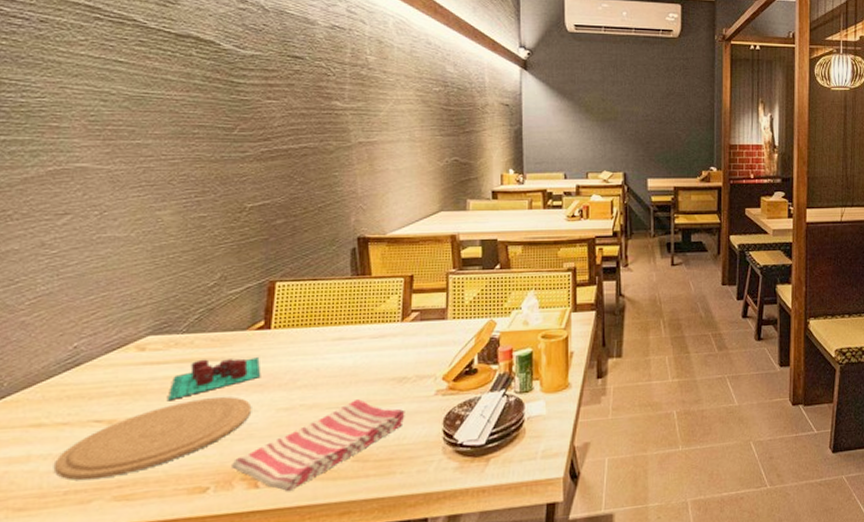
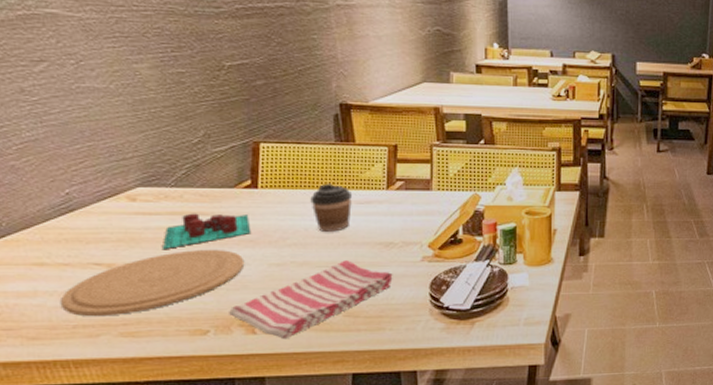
coffee cup: none [324,318,367,371] -> present [310,183,353,232]

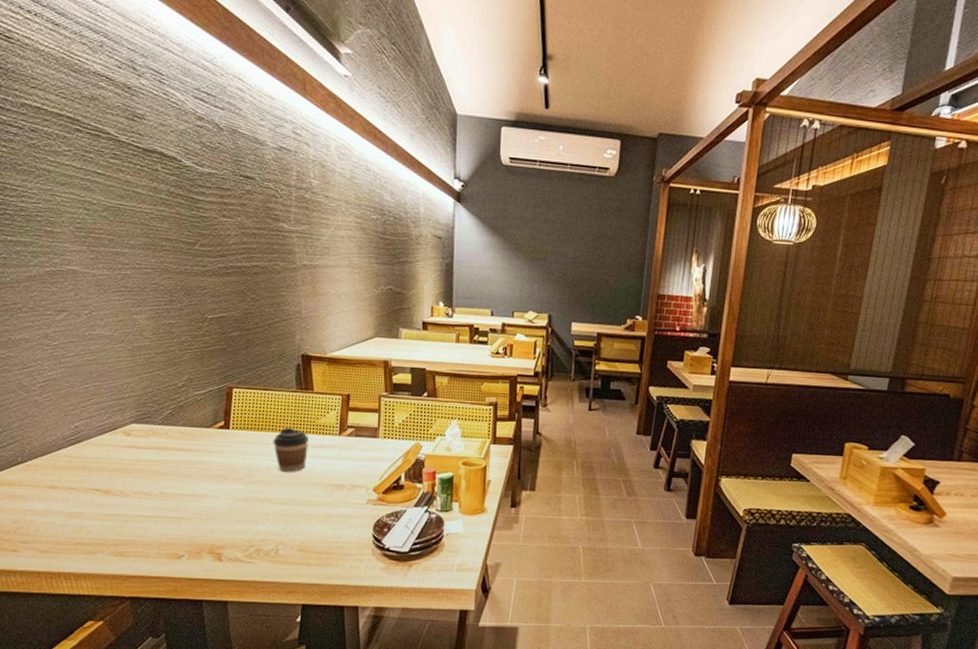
plate: present [61,249,245,317] -> none [67,481,216,537]
candle: present [163,213,252,249] -> none [150,449,222,480]
dish towel: present [229,260,393,340] -> none [201,499,341,568]

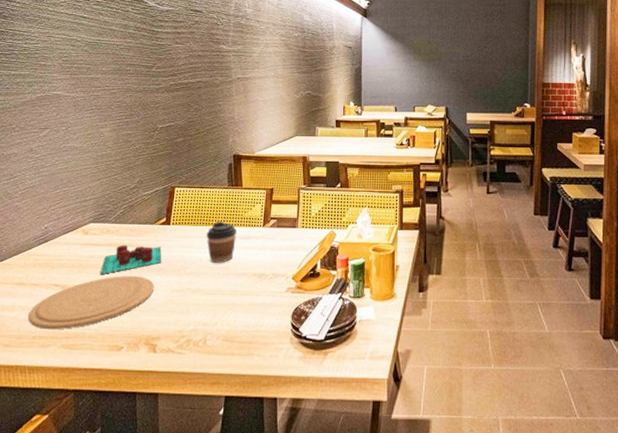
plate: none [67,481,216,537] -> present [28,275,155,330]
candle: none [150,449,222,480] -> present [100,245,162,274]

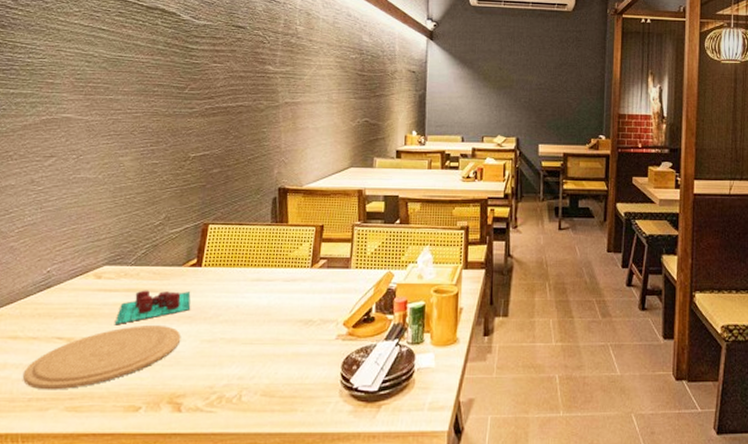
coffee cup: present [206,221,238,263] -> none [244,261,281,309]

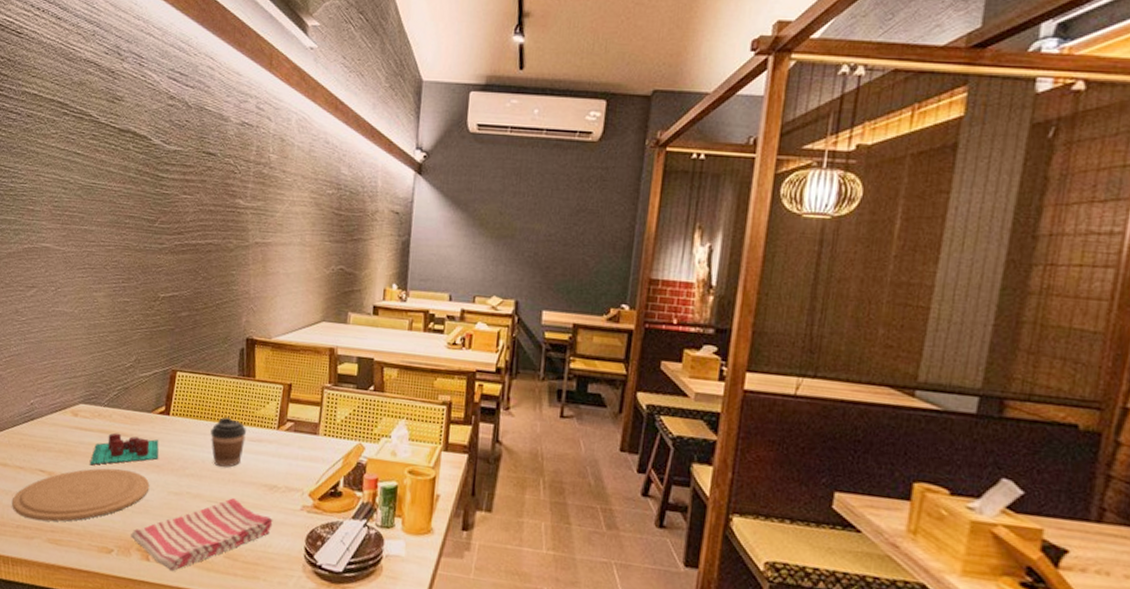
dish towel: none [160,338,309,419] -> present [131,498,273,572]
coffee cup: none [244,261,281,309] -> present [210,416,247,467]

